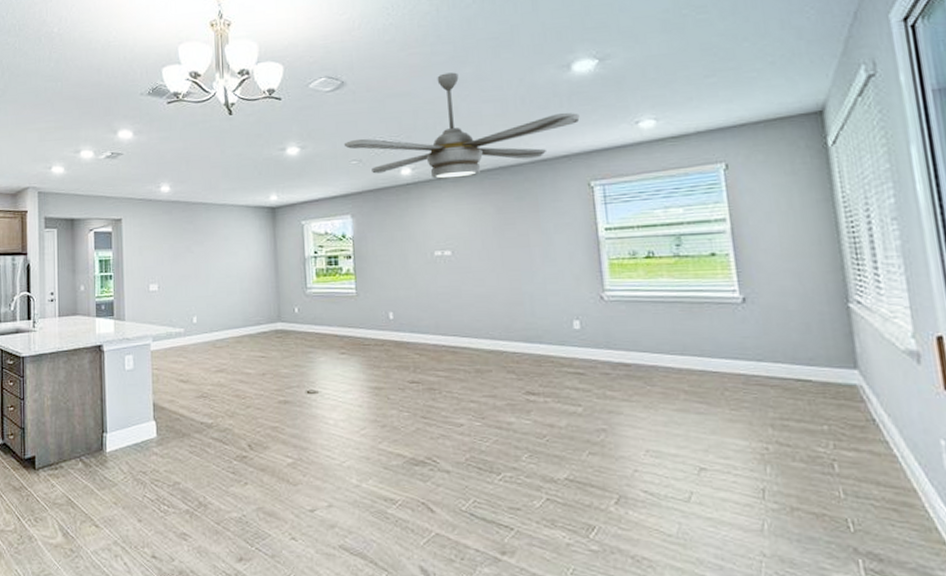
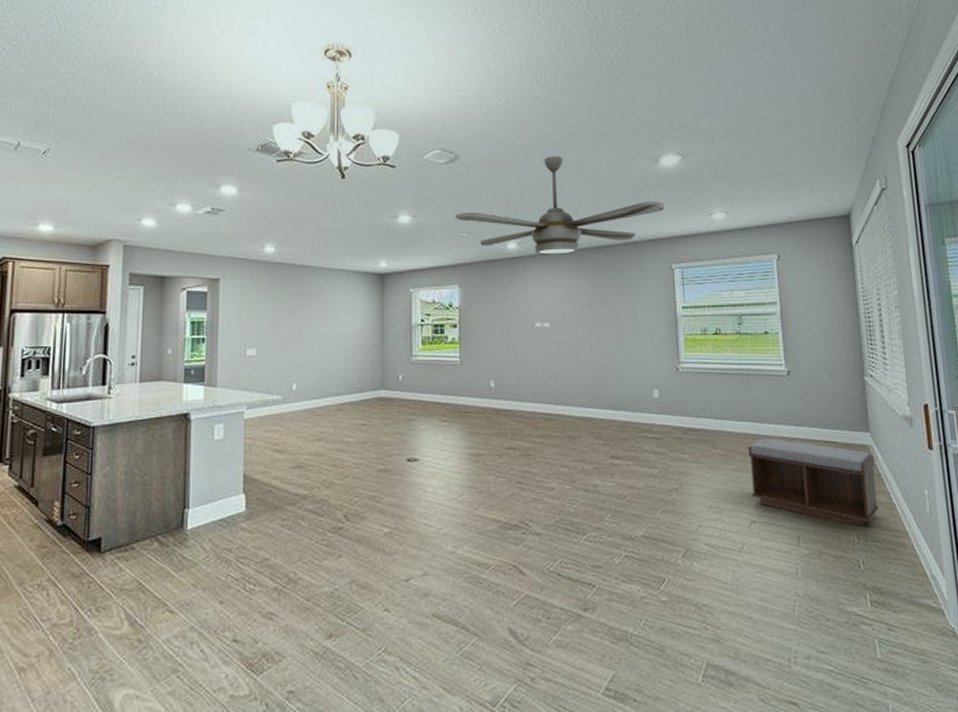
bench: none [694,375,875,482] -> present [748,438,880,527]

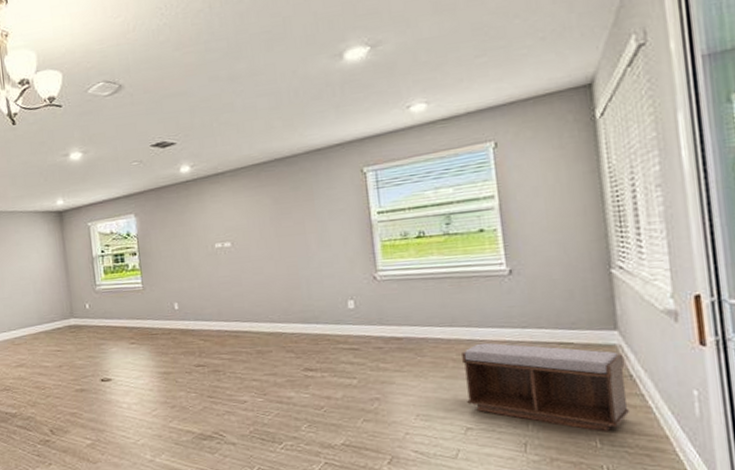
ceiling fan: present [454,156,665,255] -> none [124,68,353,175]

